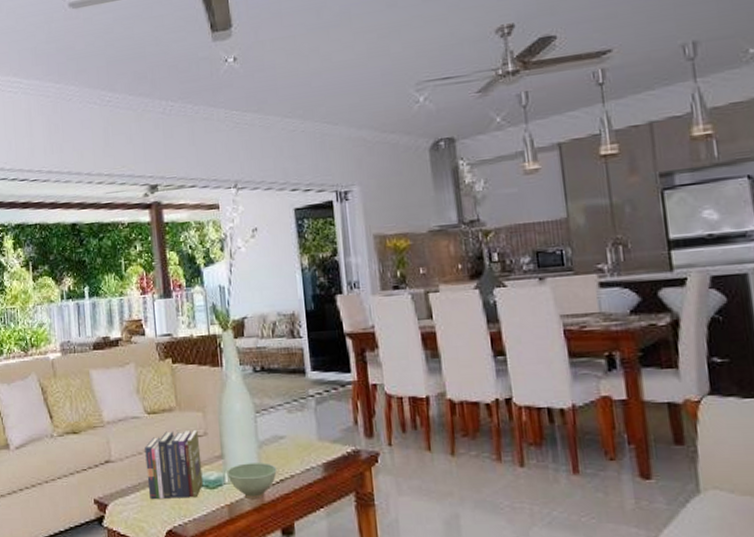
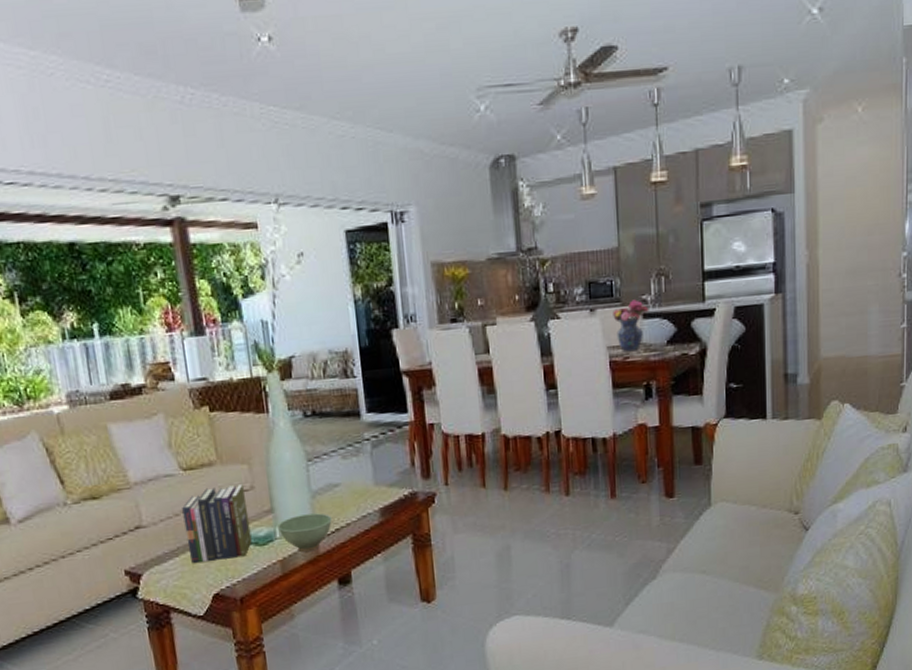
flower arrangement: none [564,268,607,321] -> present [612,299,649,352]

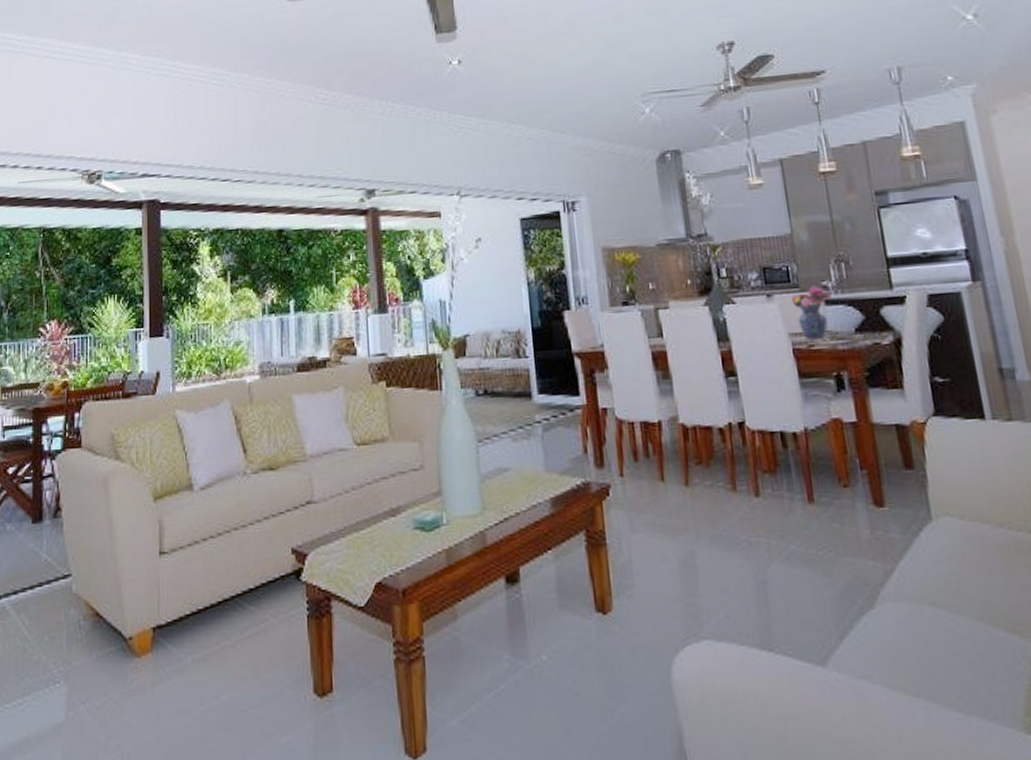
books: present [182,484,252,563] -> none [352,463,418,545]
bowl: present [278,513,332,553] -> none [445,499,501,543]

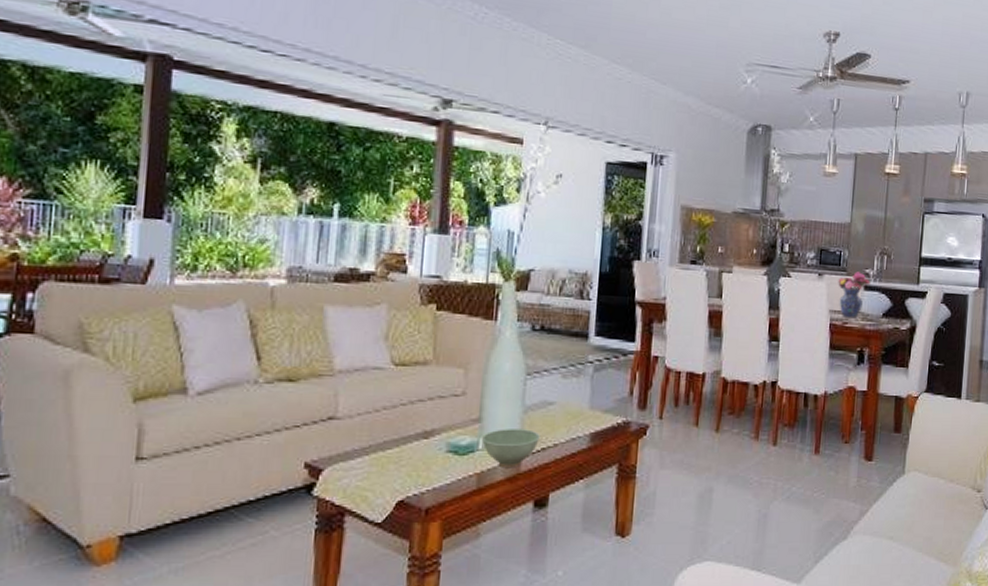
bowl: none [445,499,501,543] -> present [482,429,540,469]

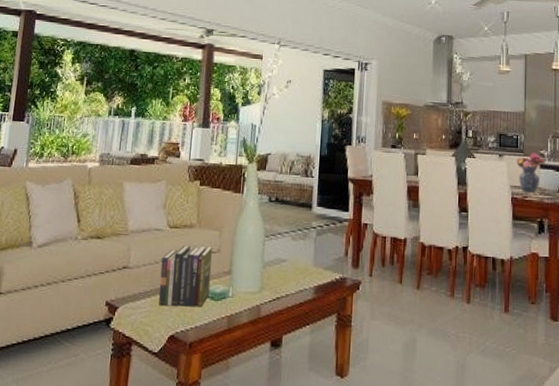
books: none [381,387,455,465] -> present [159,245,212,308]
bowl: present [482,429,540,469] -> none [232,280,275,313]

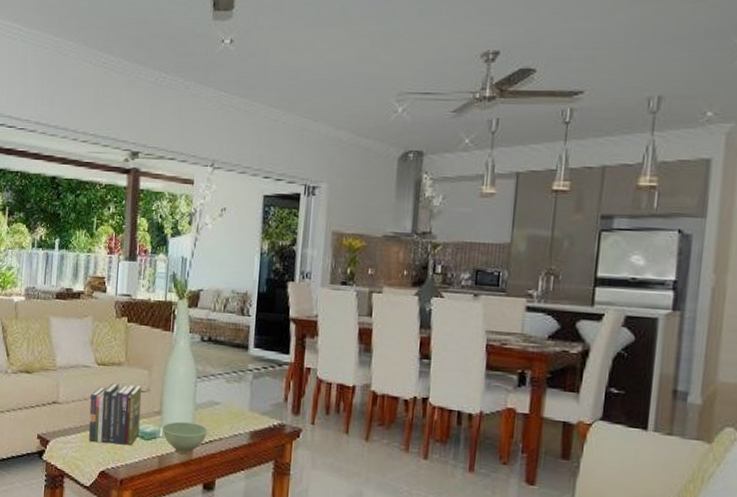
bowl: none [232,280,275,313] -> present [162,421,208,455]
flower arrangement: present [516,152,546,193] -> none [496,292,534,340]

